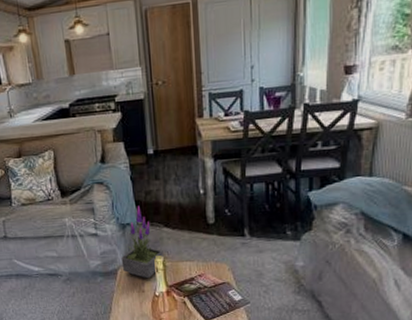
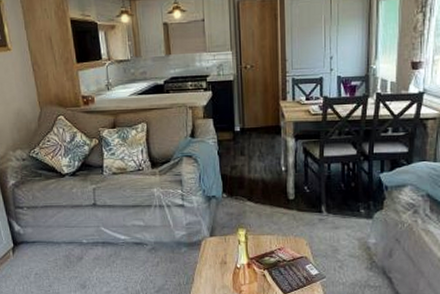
potted plant: present [121,205,163,279] -> none [205,179,246,251]

